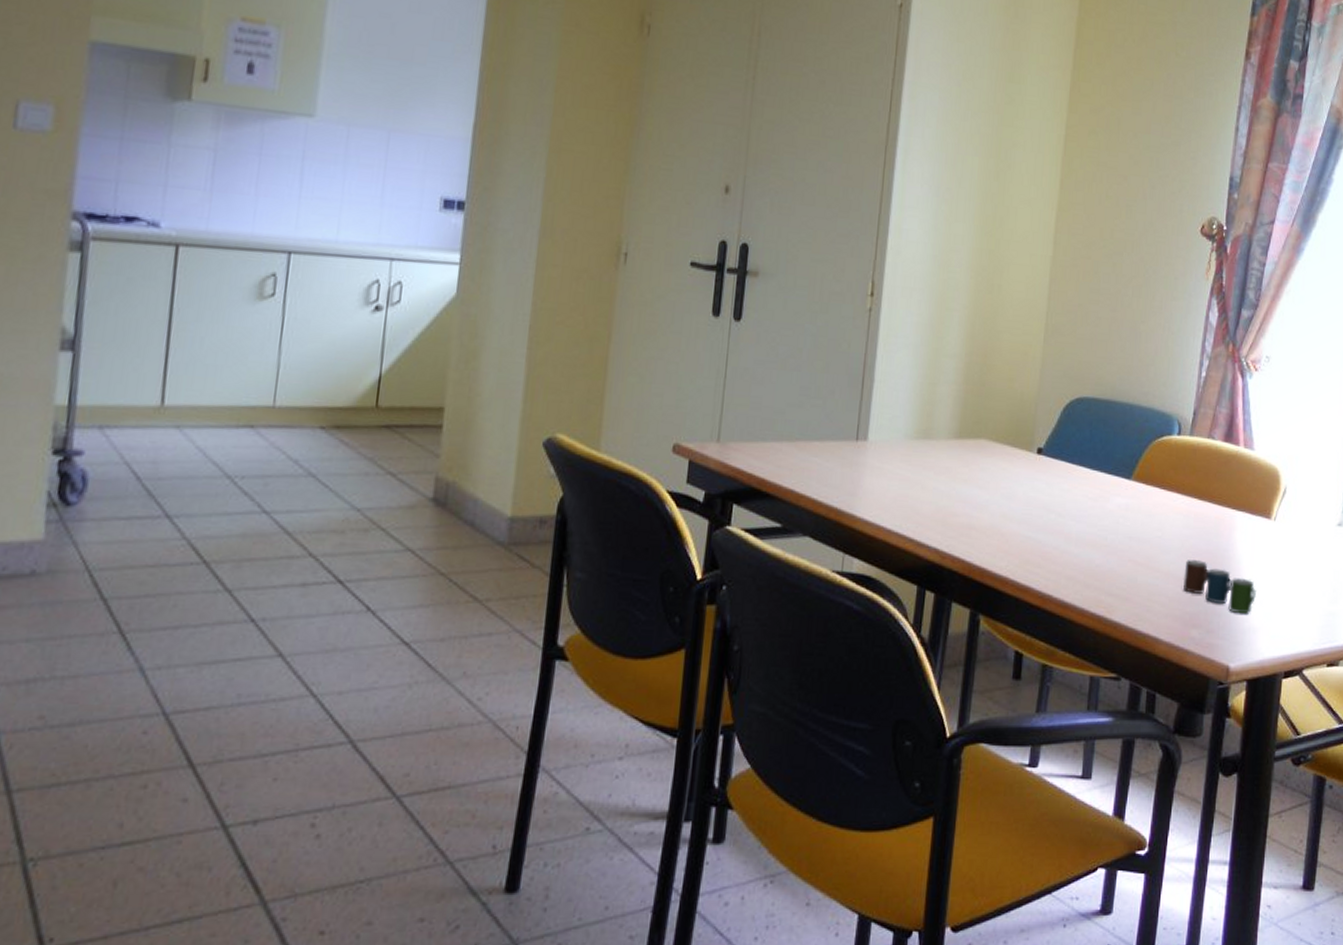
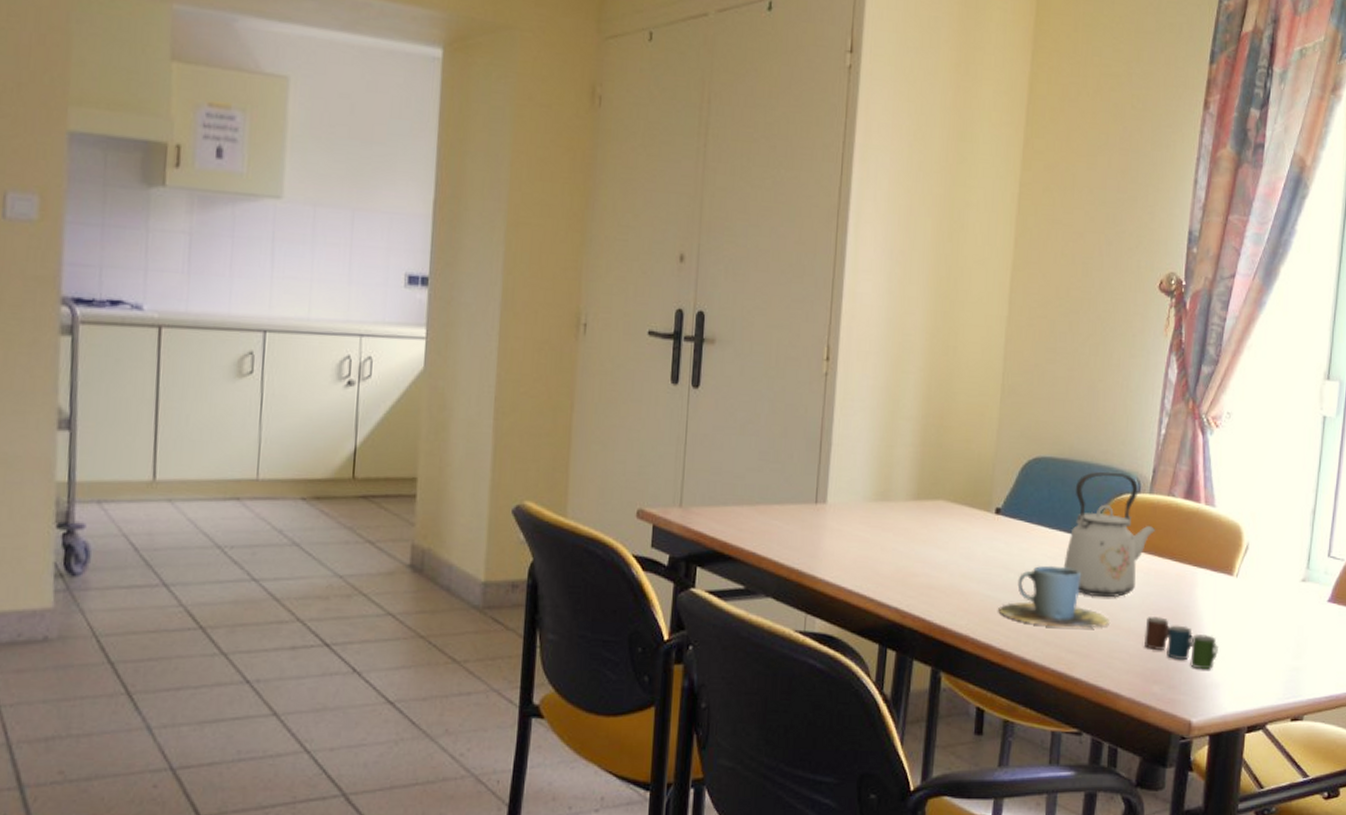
cup: none [1038,506,1149,572] -> present [998,565,1110,629]
kettle: none [1104,412,1196,541] -> present [1063,471,1156,598]

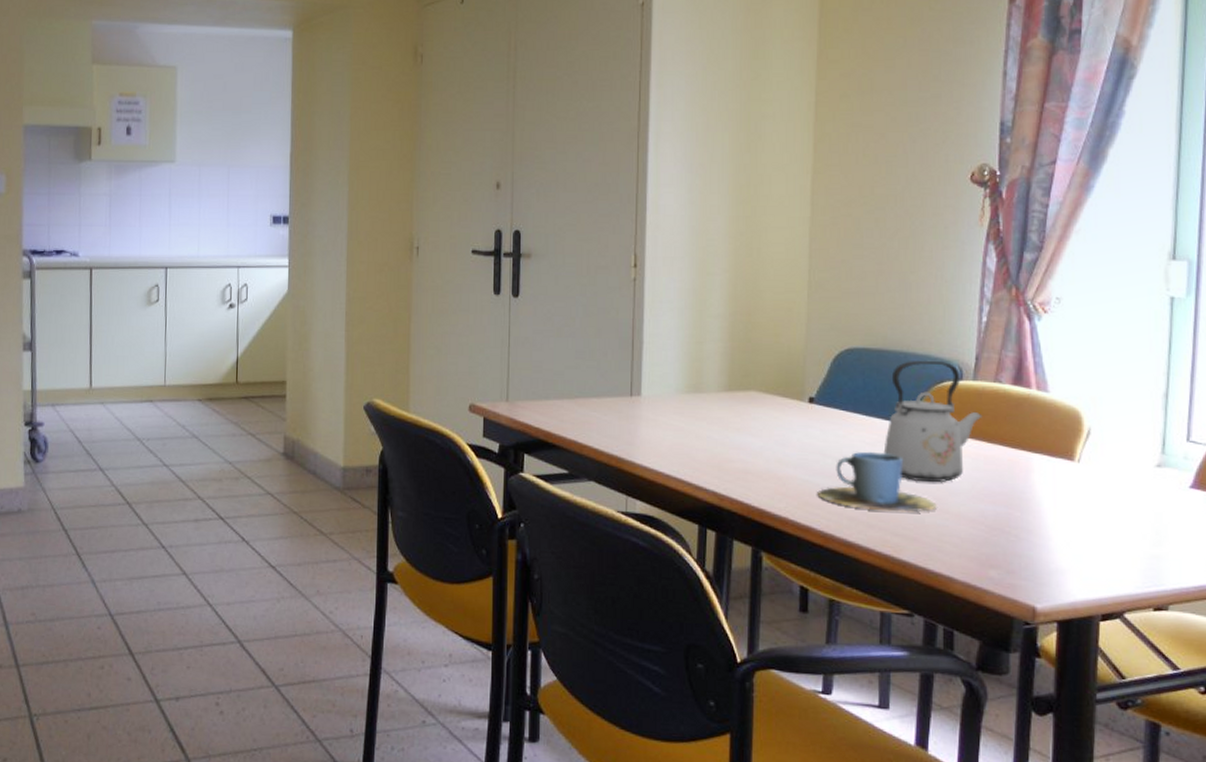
cup: present [1144,617,1218,670] -> none [976,502,1062,556]

